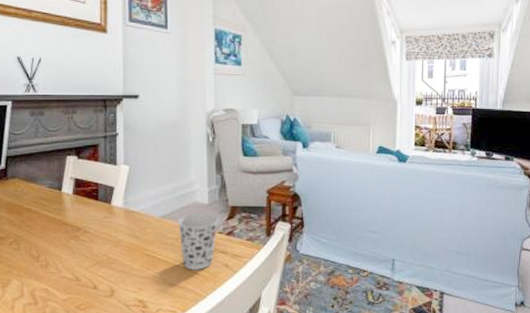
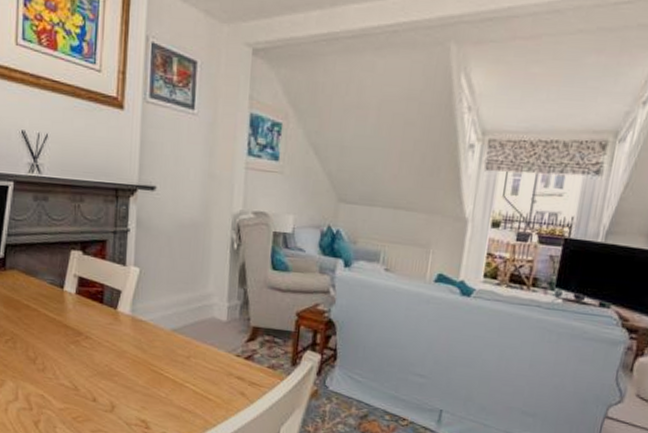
cup: present [177,212,219,270] -> none [189,329,238,395]

